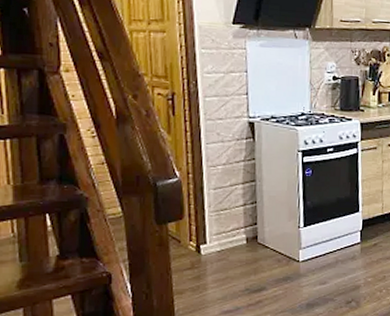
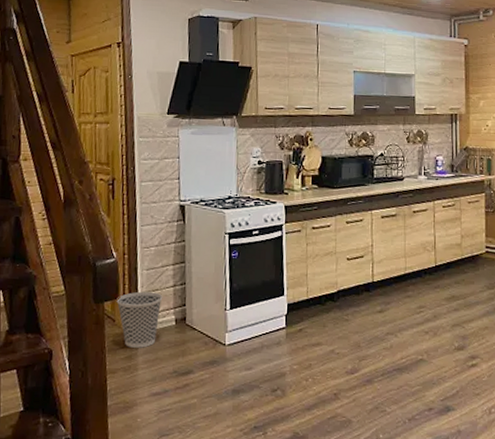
wastebasket: none [181,211,232,268] -> present [116,291,163,348]

